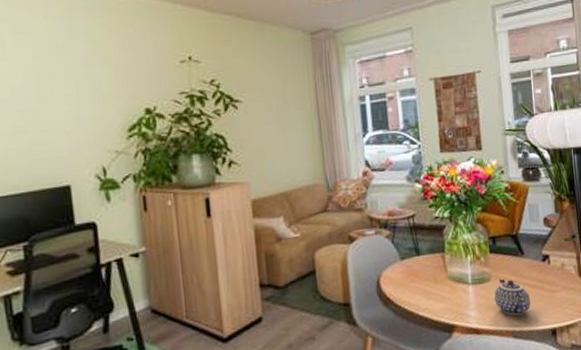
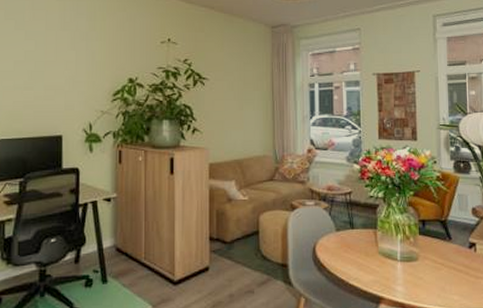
teapot: present [494,278,531,316] -> none [421,260,456,296]

